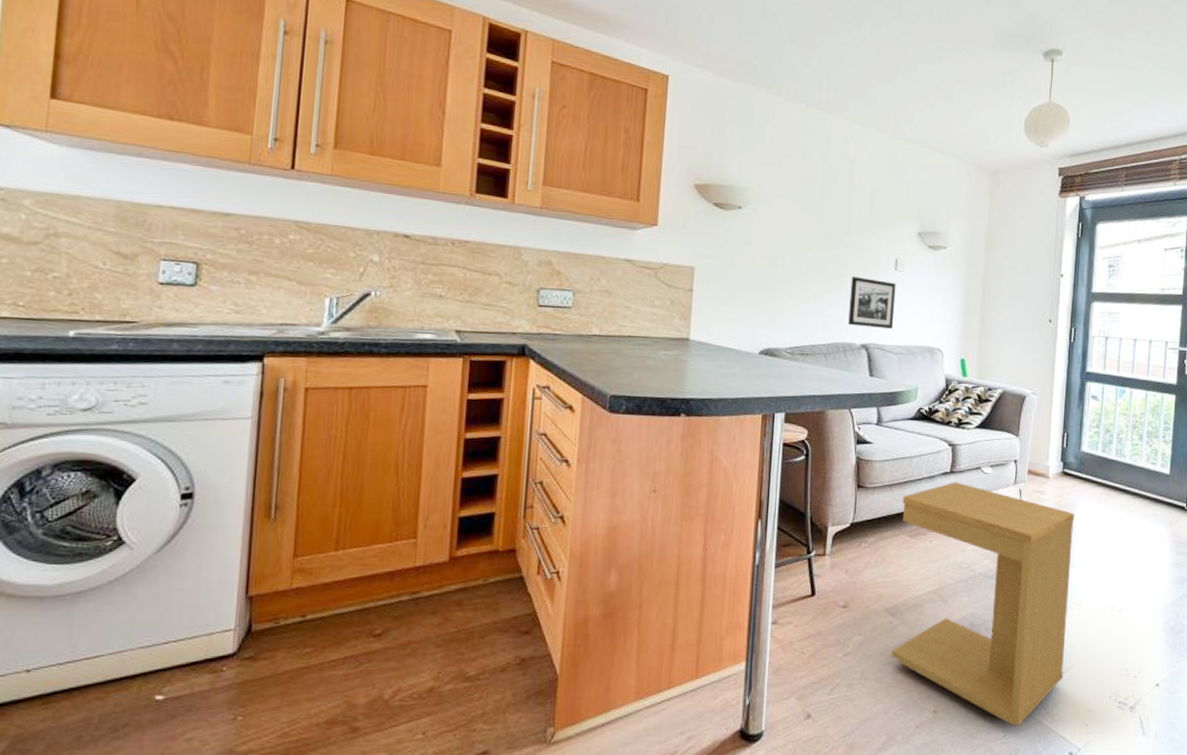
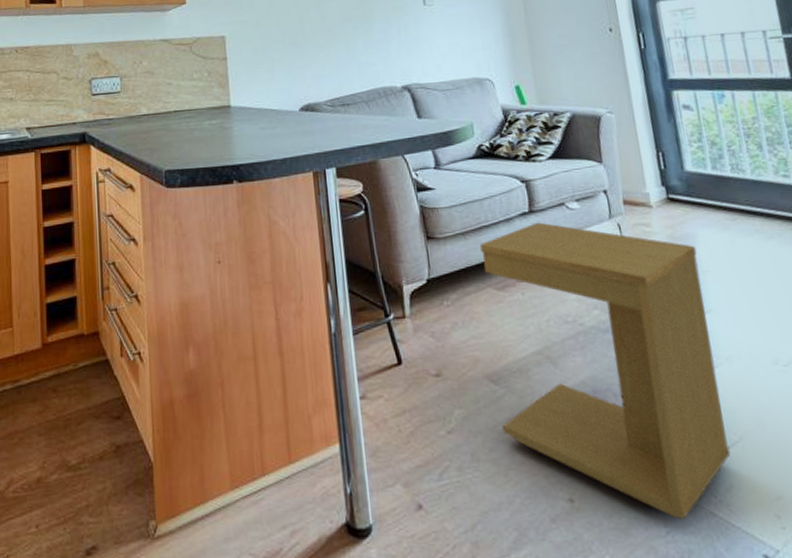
picture frame: present [848,277,896,329] -> none [379,18,434,69]

